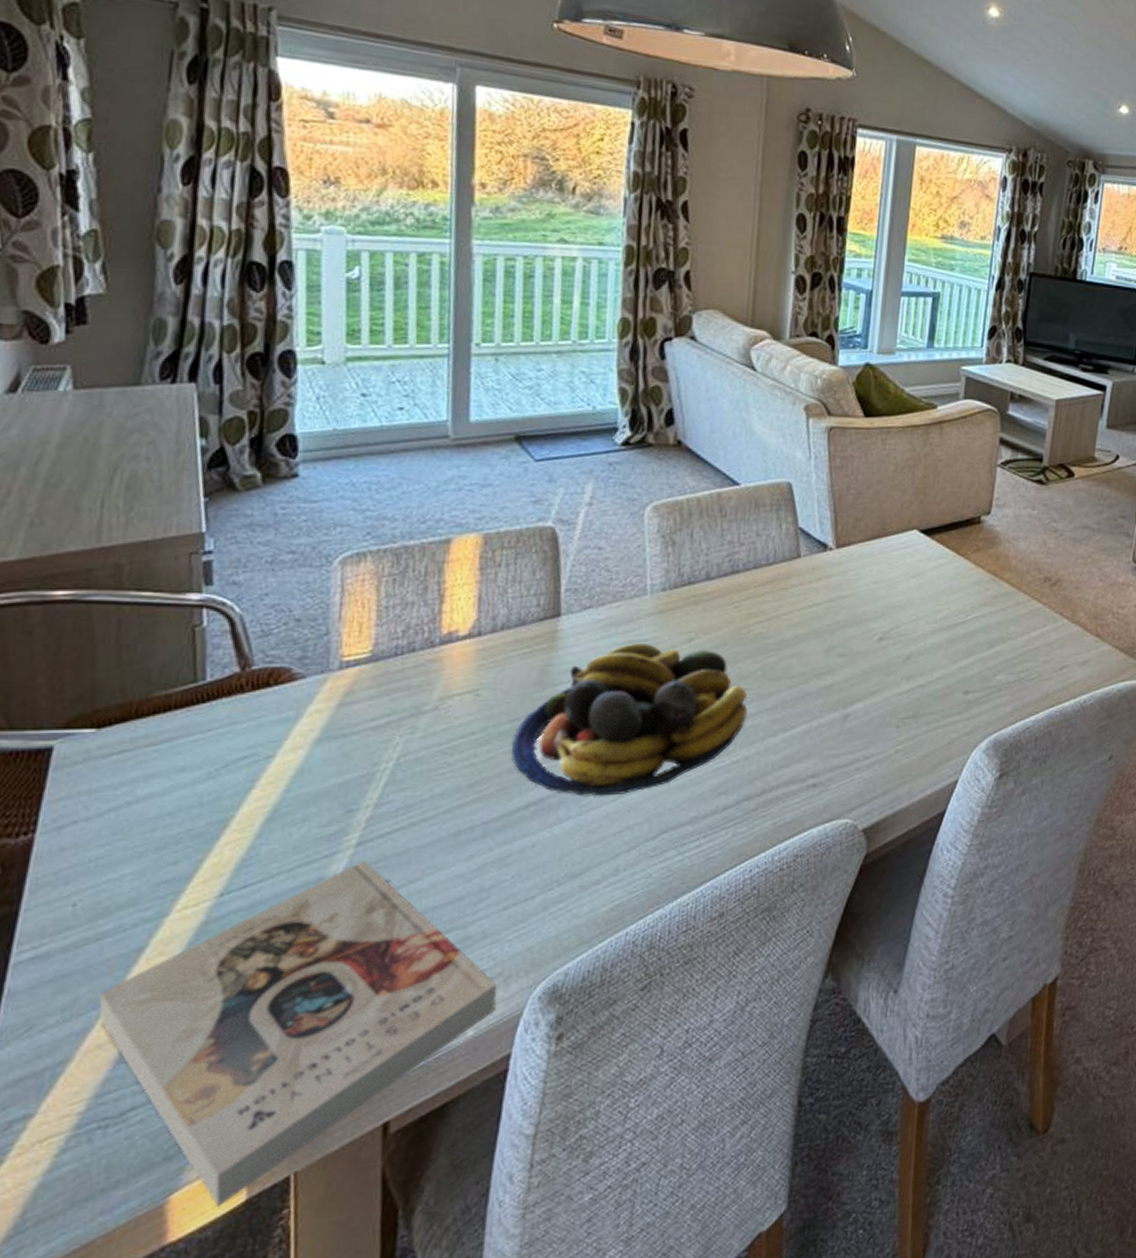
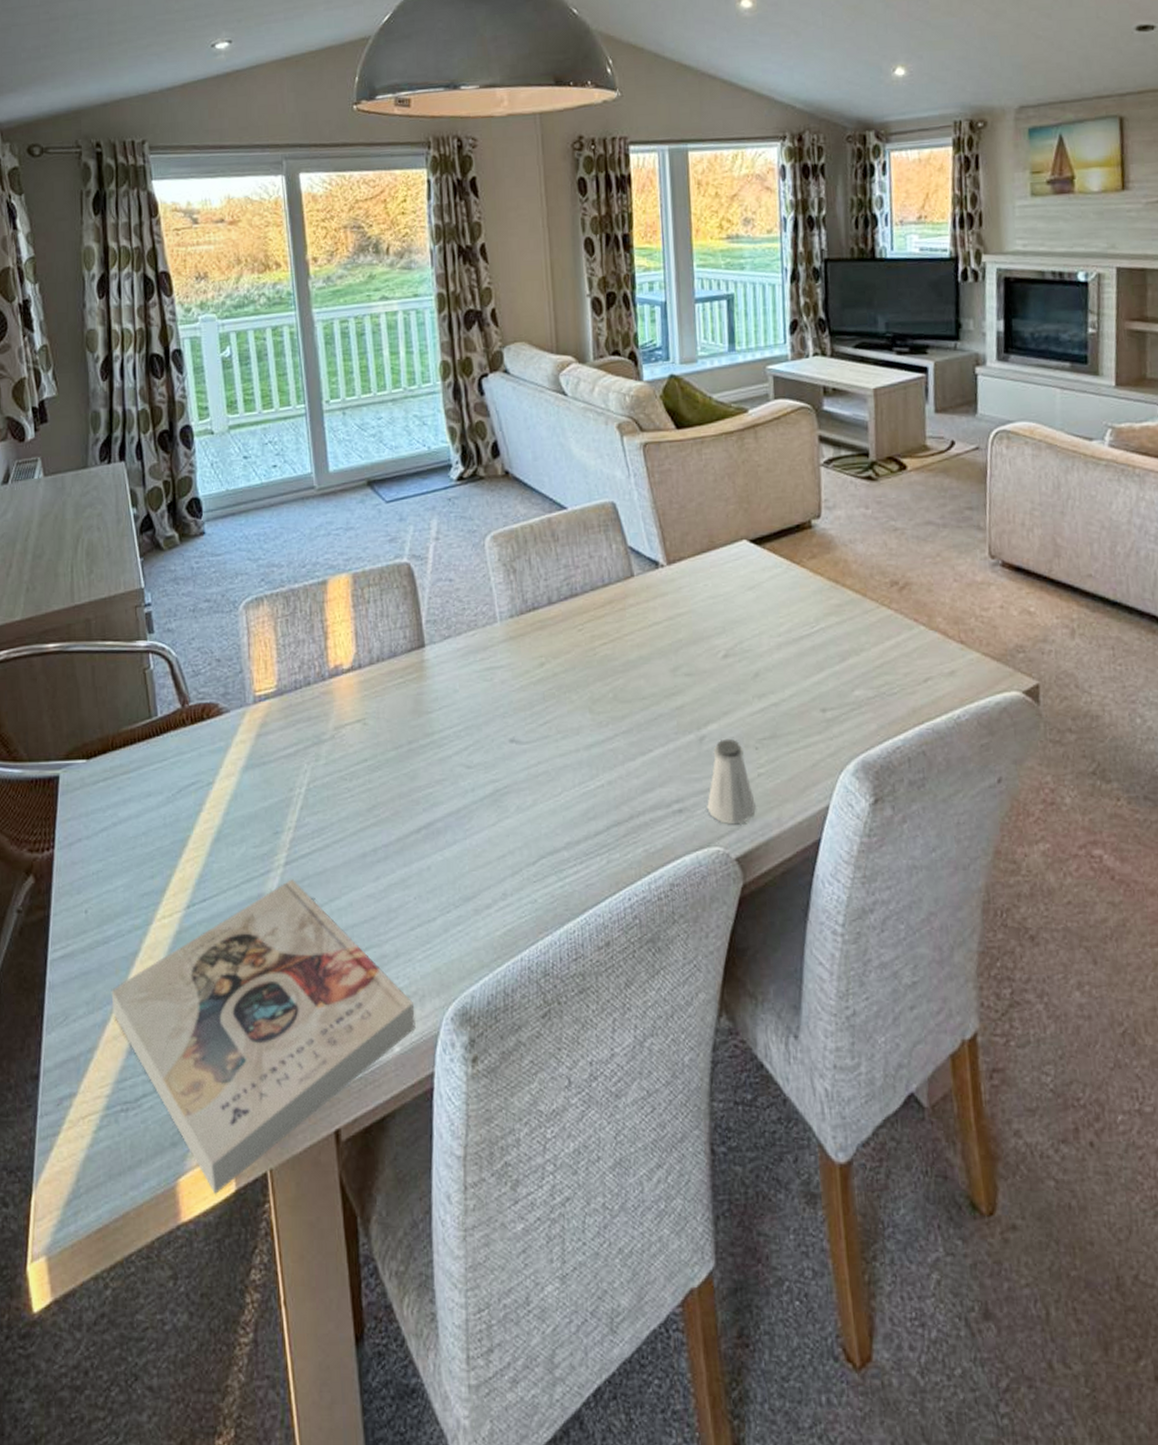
fruit bowl: present [512,642,747,796] -> none [399,669,604,821]
saltshaker: none [841,717,889,798] -> present [707,738,756,825]

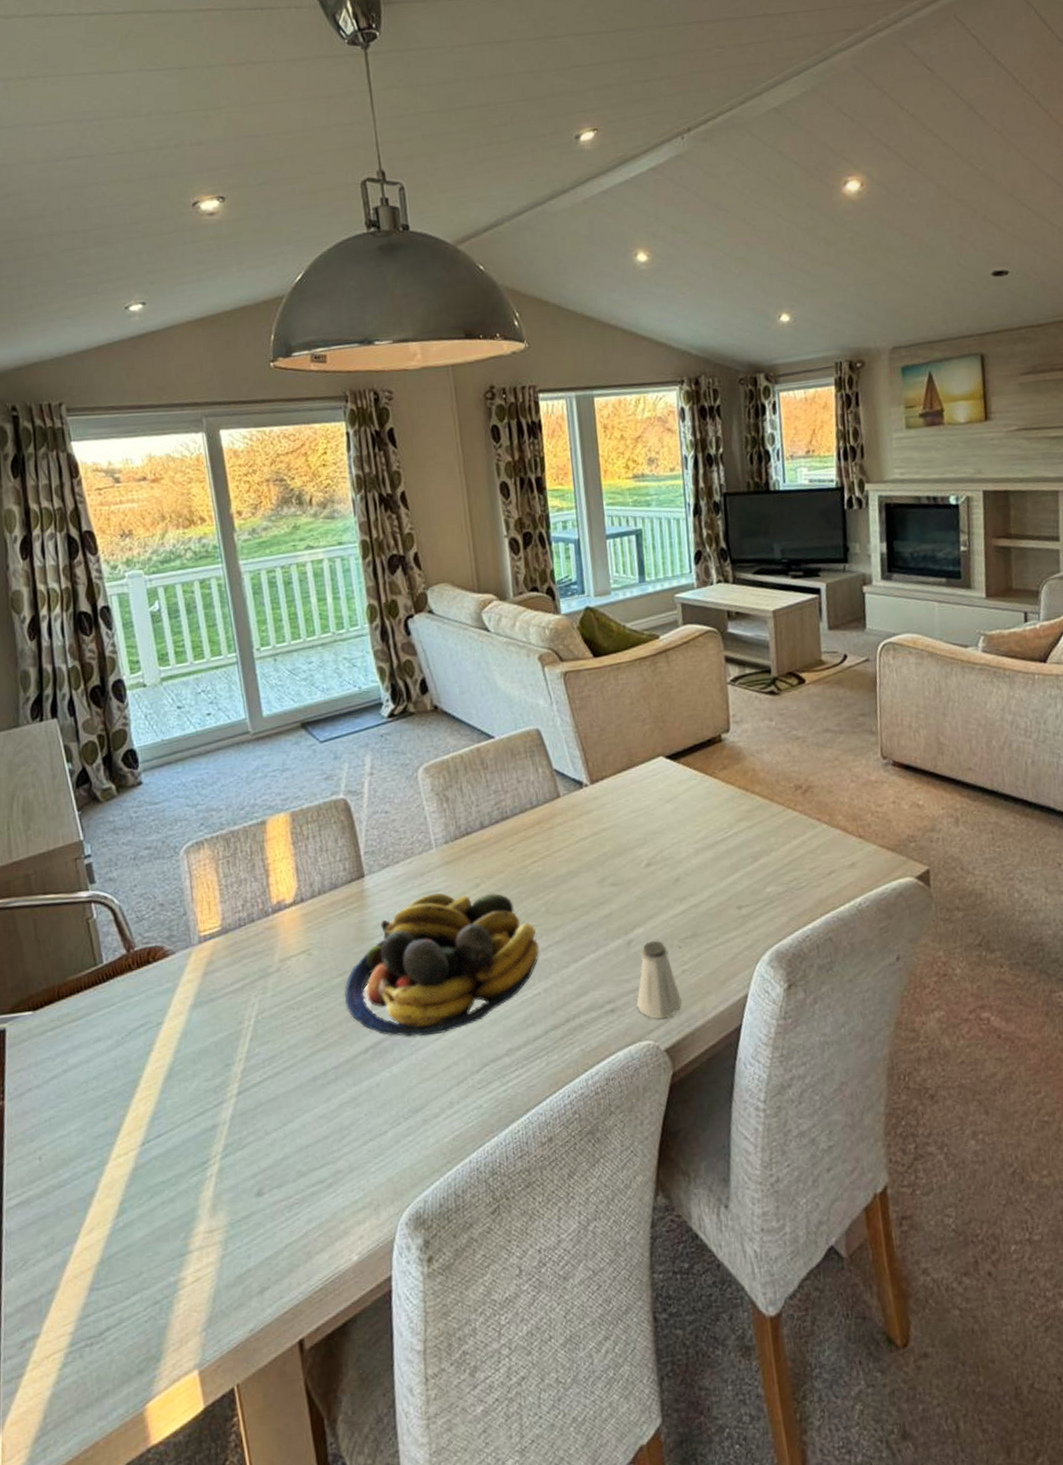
book: present [111,879,416,1194] -> none [69,1108,372,1414]
fruit bowl: none [399,669,604,821] -> present [345,892,539,1037]

